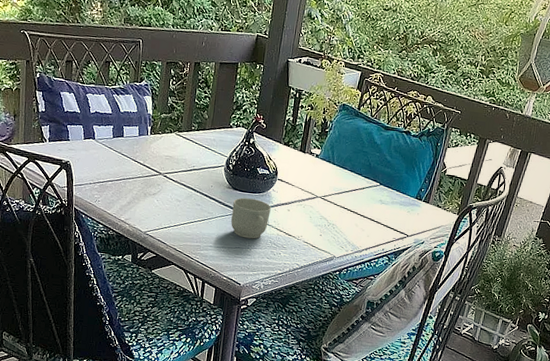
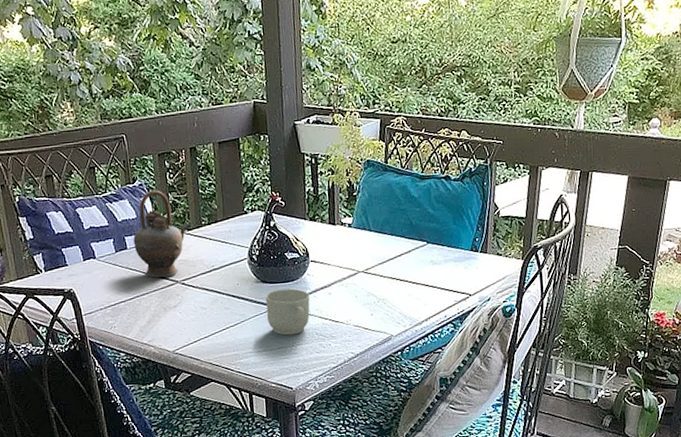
teapot: none [130,91,182,168] -> present [133,190,191,278]

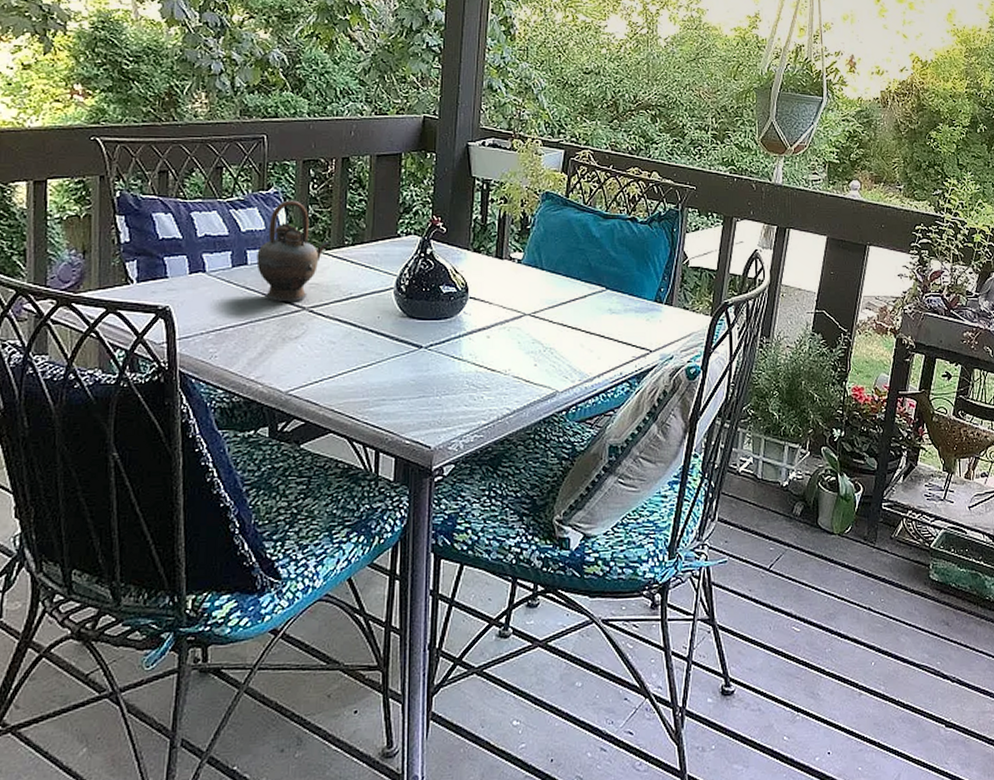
mug: present [265,288,310,336] -> none [410,327,463,382]

